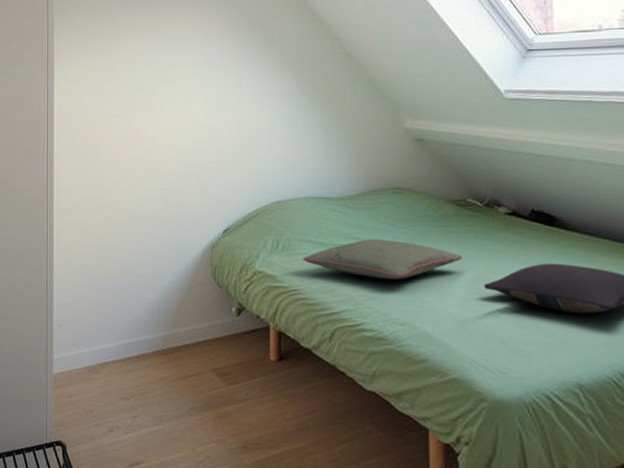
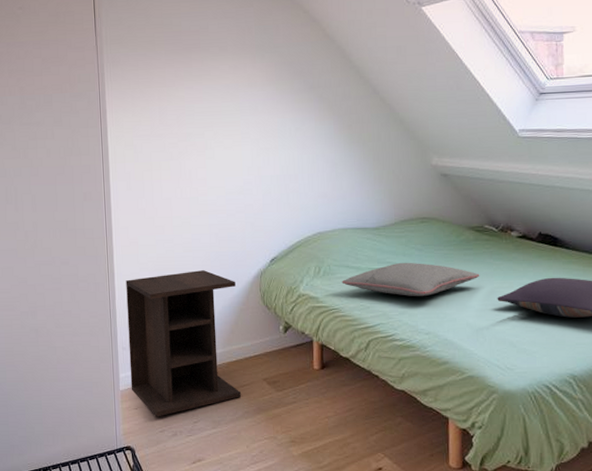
nightstand: none [65,240,188,408] -> present [126,270,242,417]

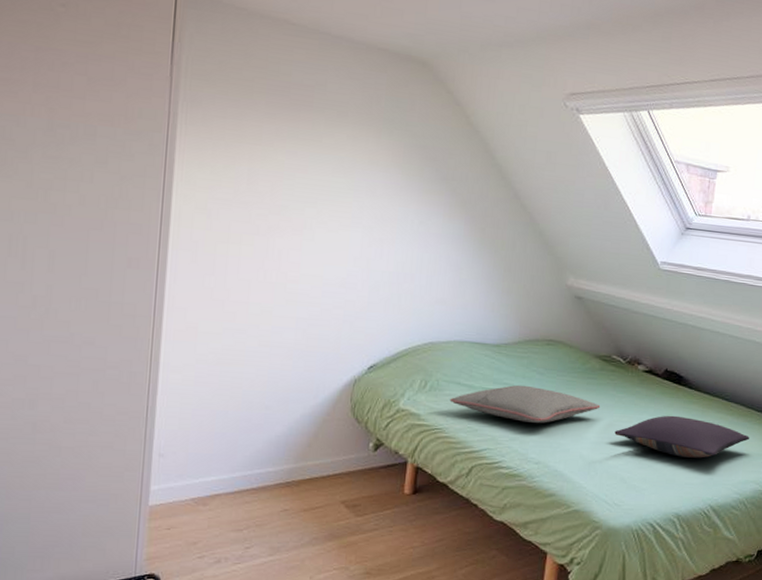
nightstand: present [126,270,242,417] -> none [164,370,321,540]

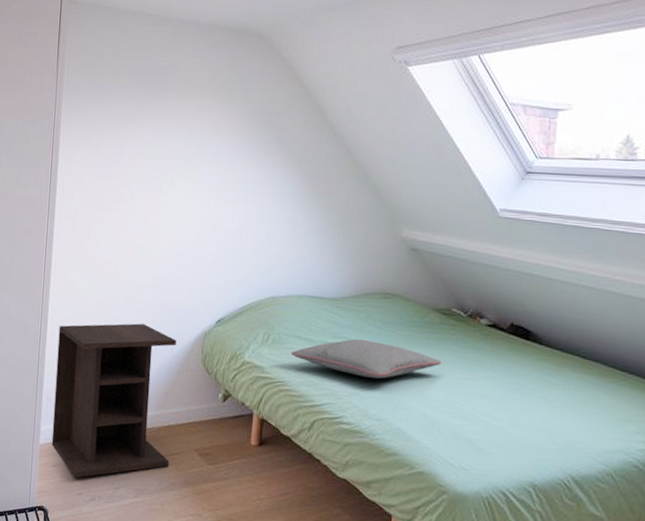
nightstand: none [164,370,321,540] -> present [51,323,176,478]
pillow: present [614,415,749,458] -> none [458,373,614,422]

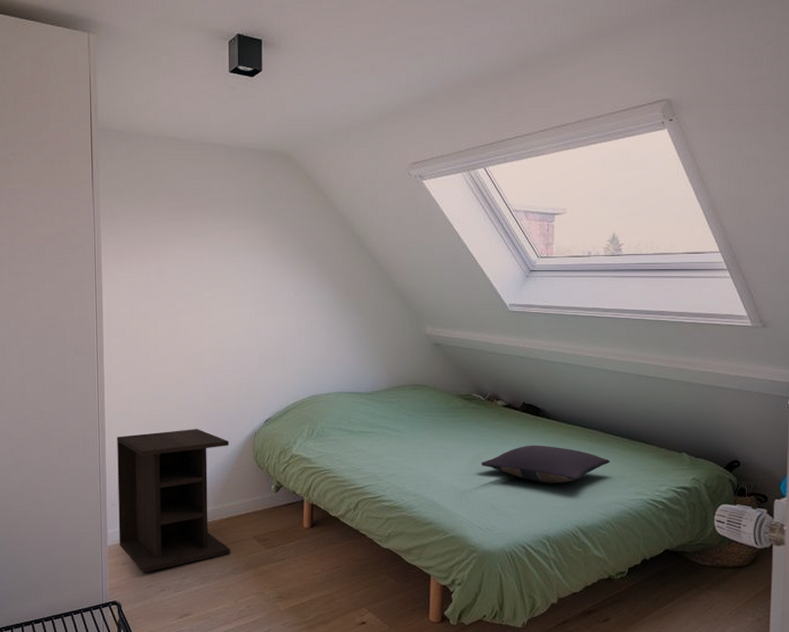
pillow: present [291,338,442,379] -> none [334,427,466,461]
pillow: none [458,373,614,422] -> present [481,445,610,483]

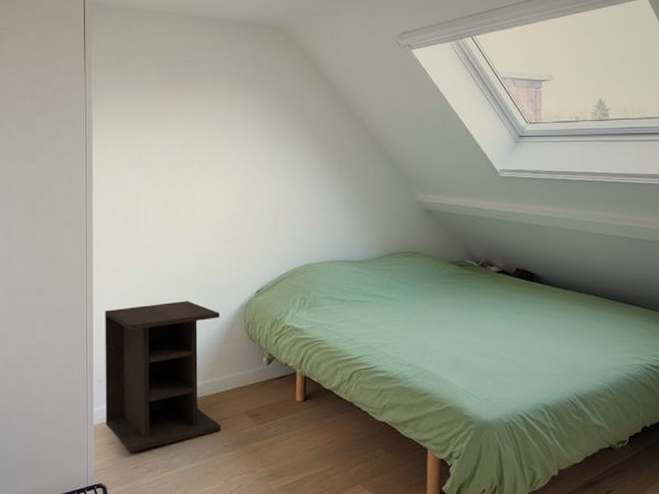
pillow: present [481,445,610,483] -> none [476,311,606,350]

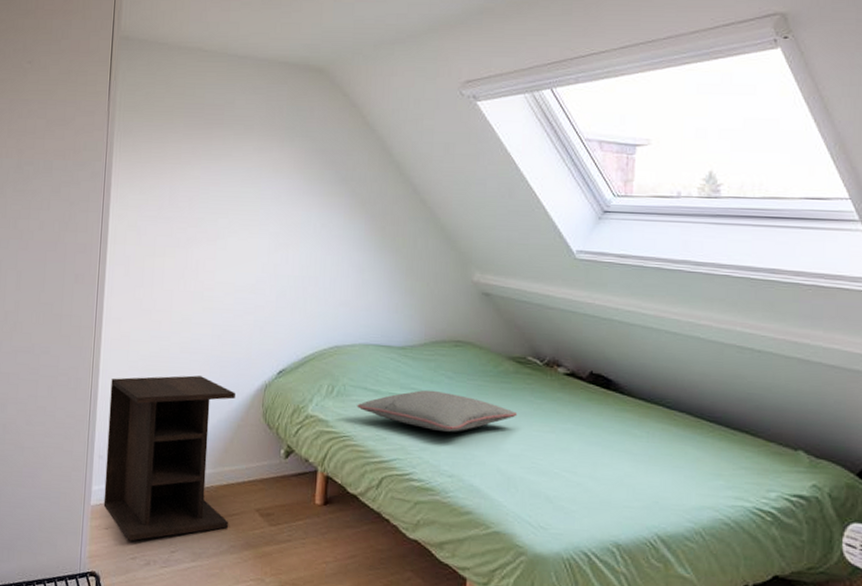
pillow: none [327,295,461,329] -> present [357,389,518,433]

